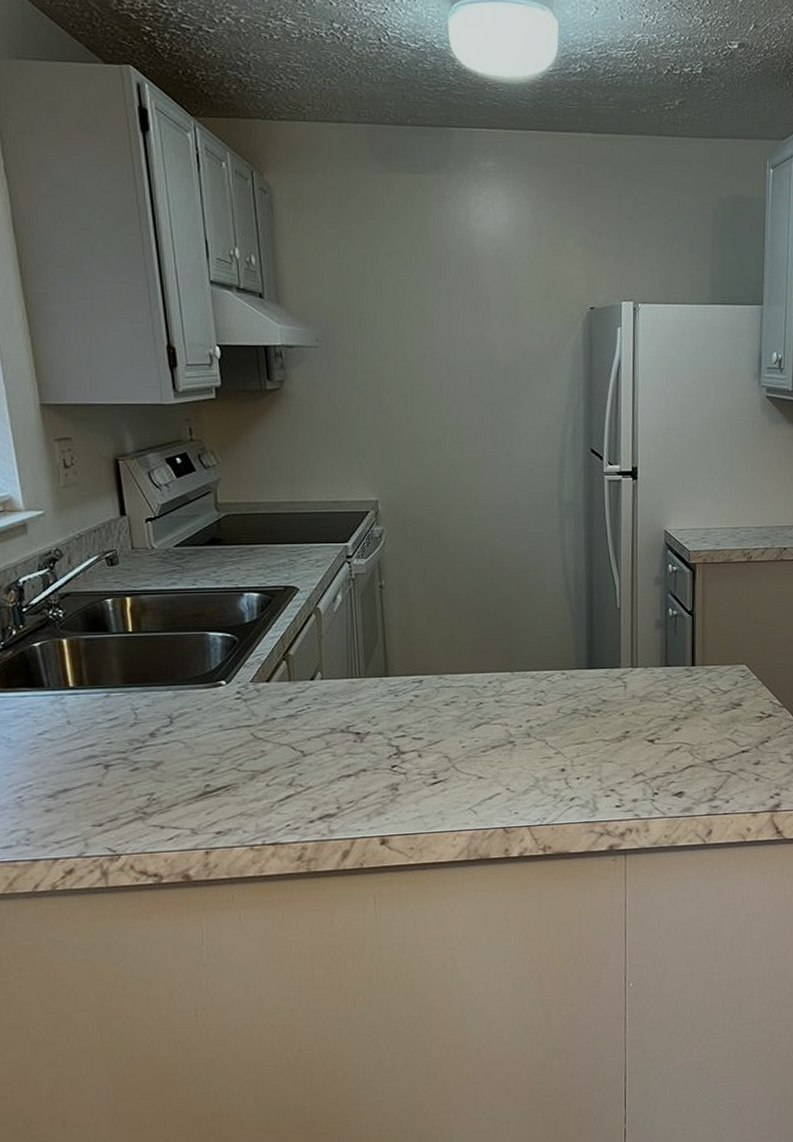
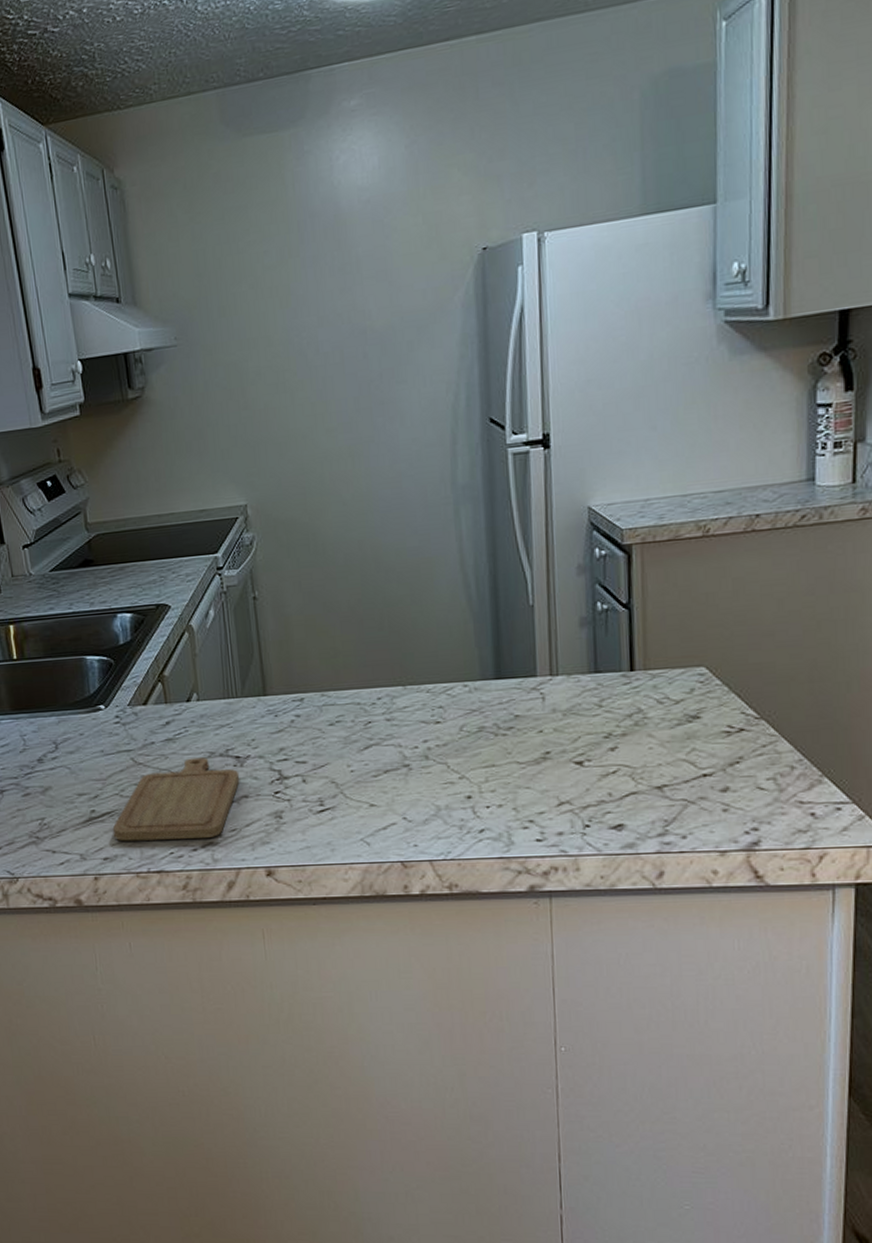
chopping board: none [227,733,359,815] -> present [112,757,240,841]

